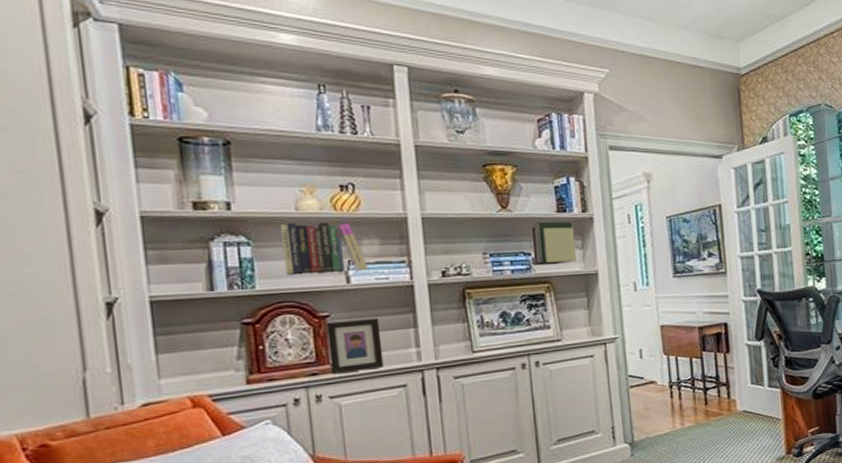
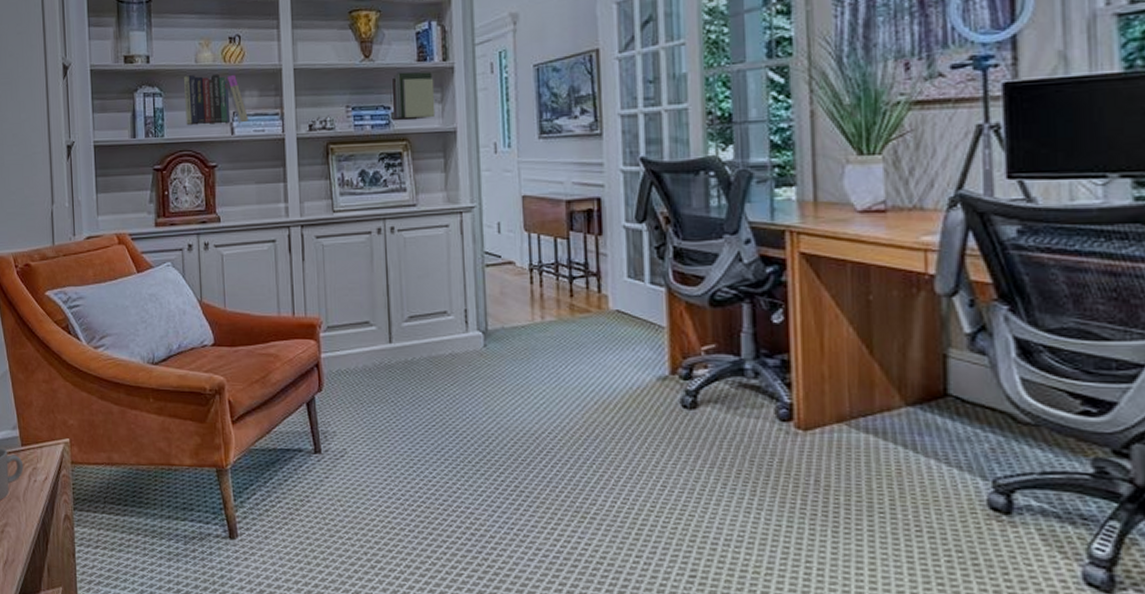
picture frame: present [326,318,384,375] -> none [214,171,258,224]

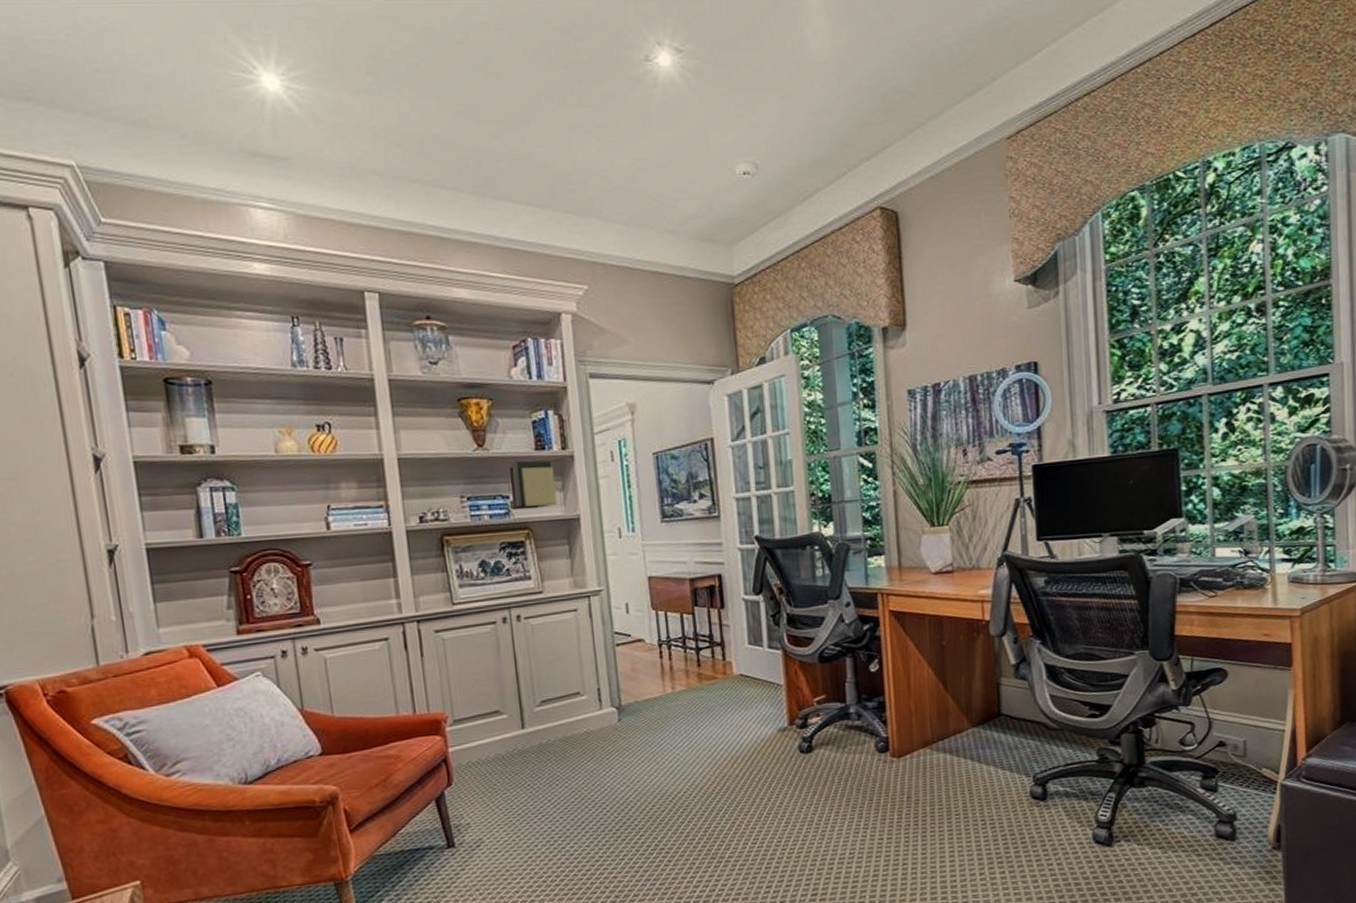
books: present [183,73,248,126] -> none [261,464,347,522]

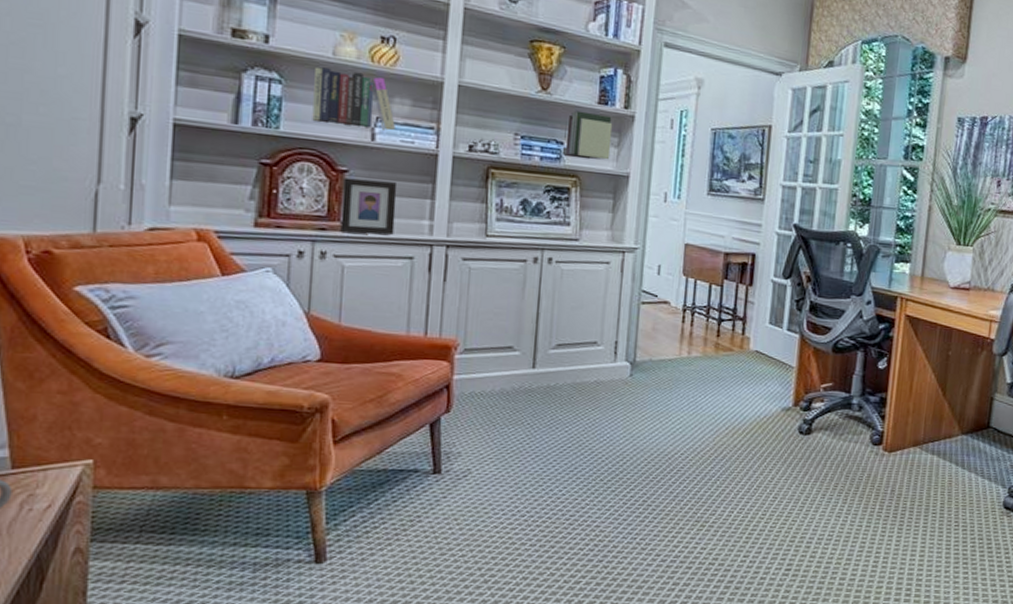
books: none [261,464,347,522] -> present [312,66,395,132]
picture frame: none [309,567,366,627] -> present [340,177,398,236]

